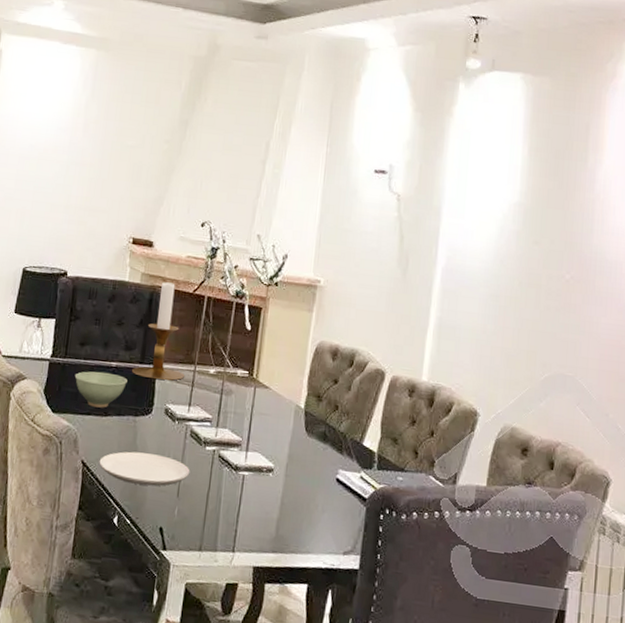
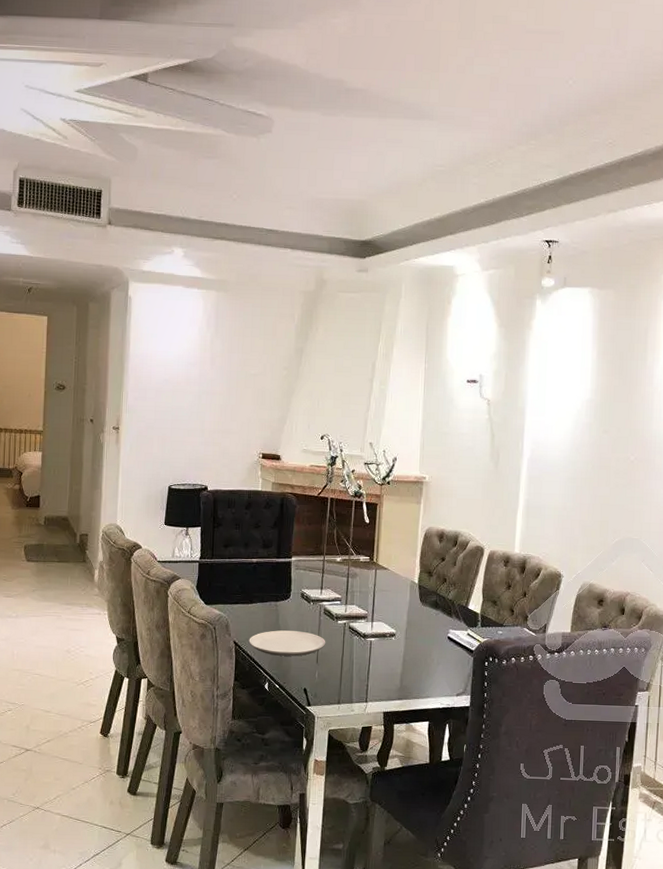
bowl: present [74,371,128,408] -> none [221,567,267,597]
candlestick: present [132,282,185,381] -> none [271,489,316,570]

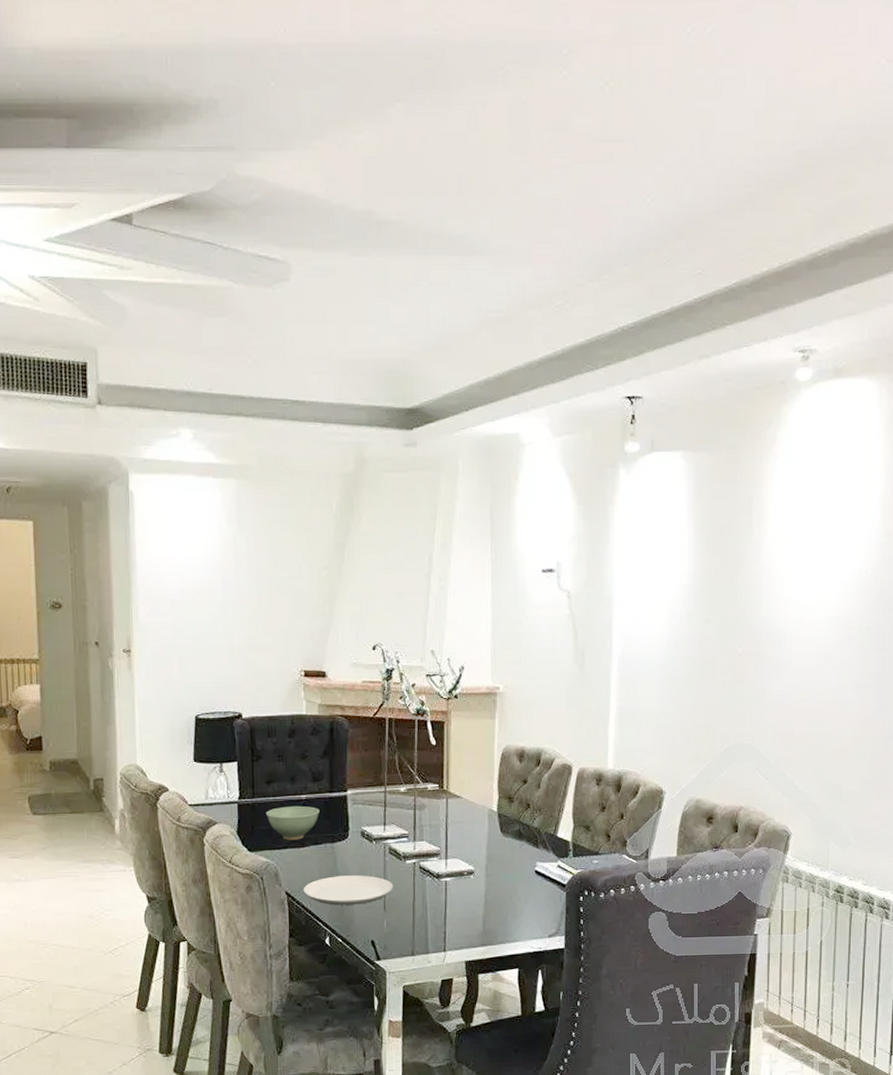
bowl: none [221,567,267,597] -> present [265,805,320,840]

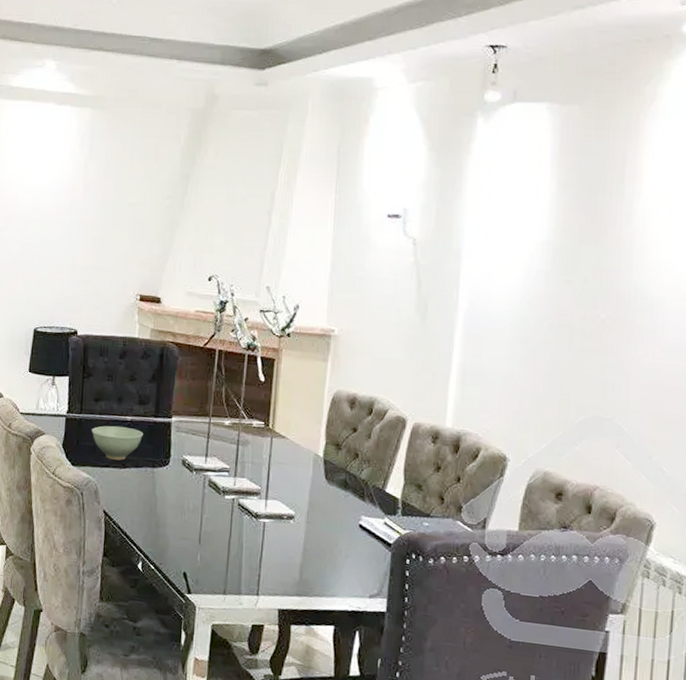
plate: present [303,875,394,905] -> none [120,501,211,534]

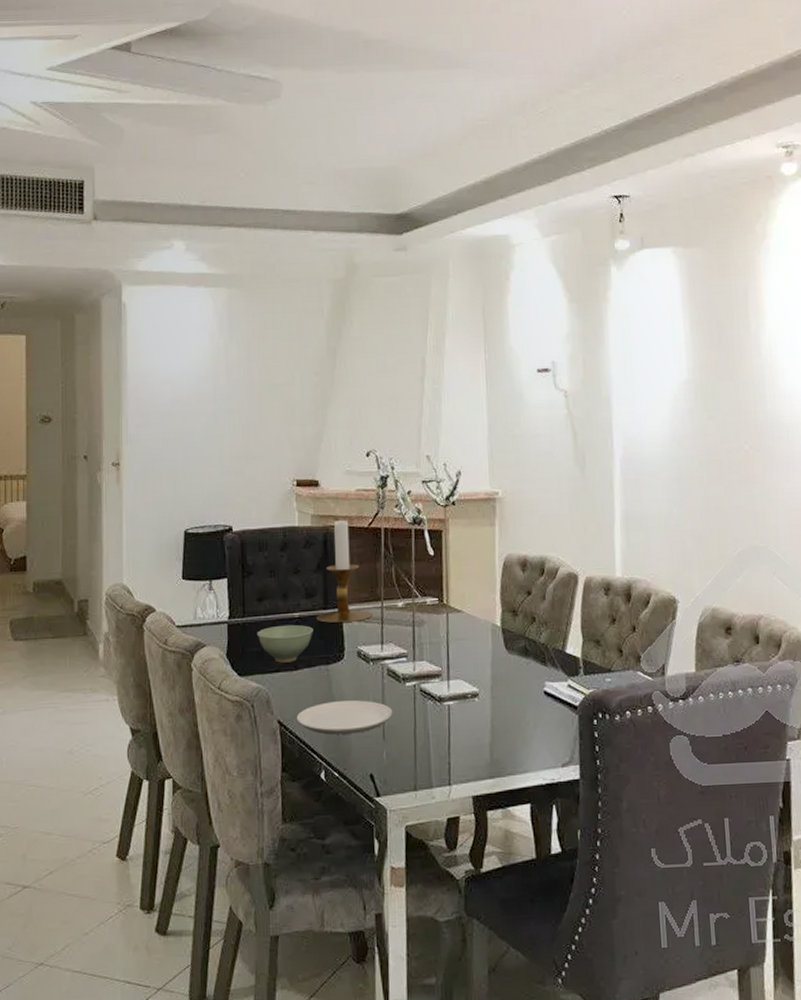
plate: none [120,501,211,534] -> present [296,700,393,735]
candlestick: none [147,337,201,433] -> present [317,520,373,623]

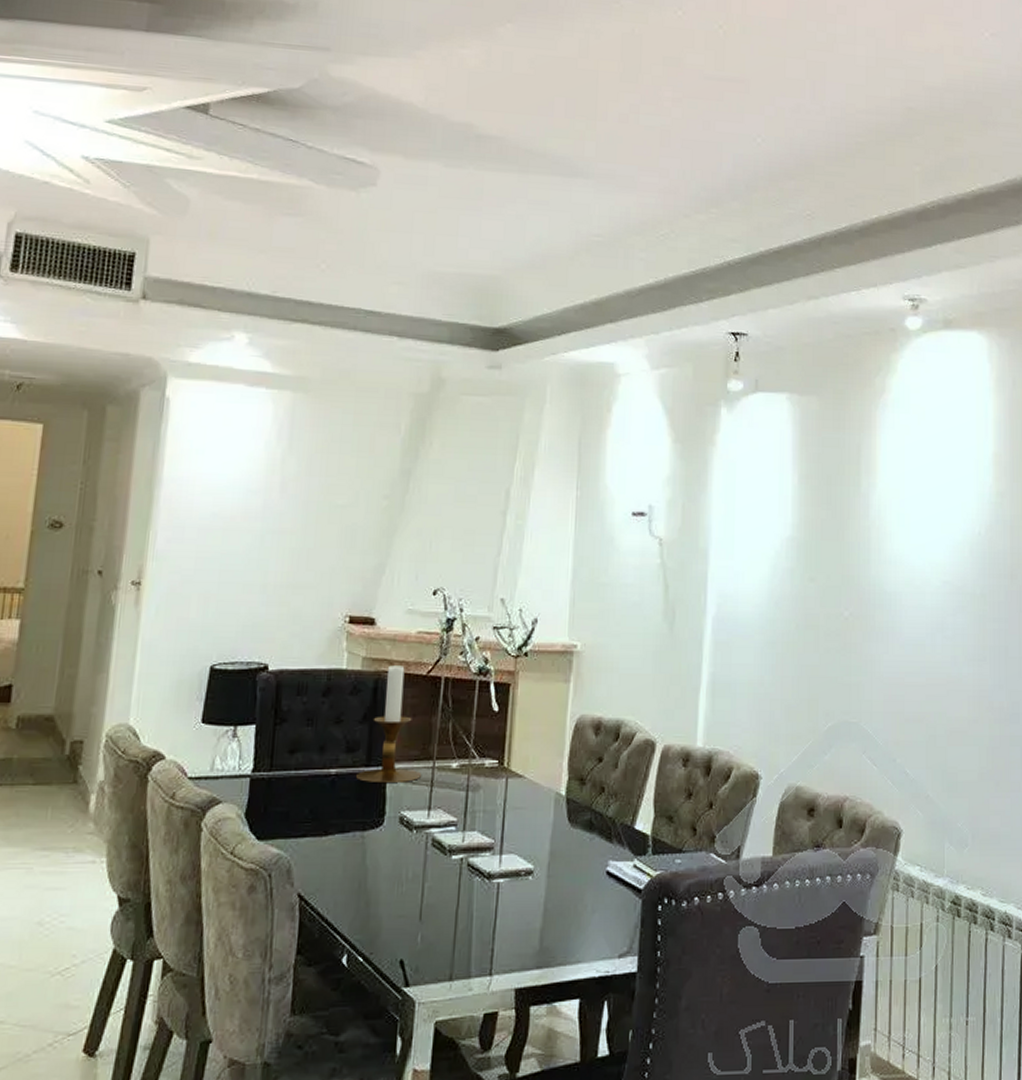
bowl: present [256,624,313,663] -> none [284,782,351,826]
plate: present [296,700,393,735] -> none [320,873,434,913]

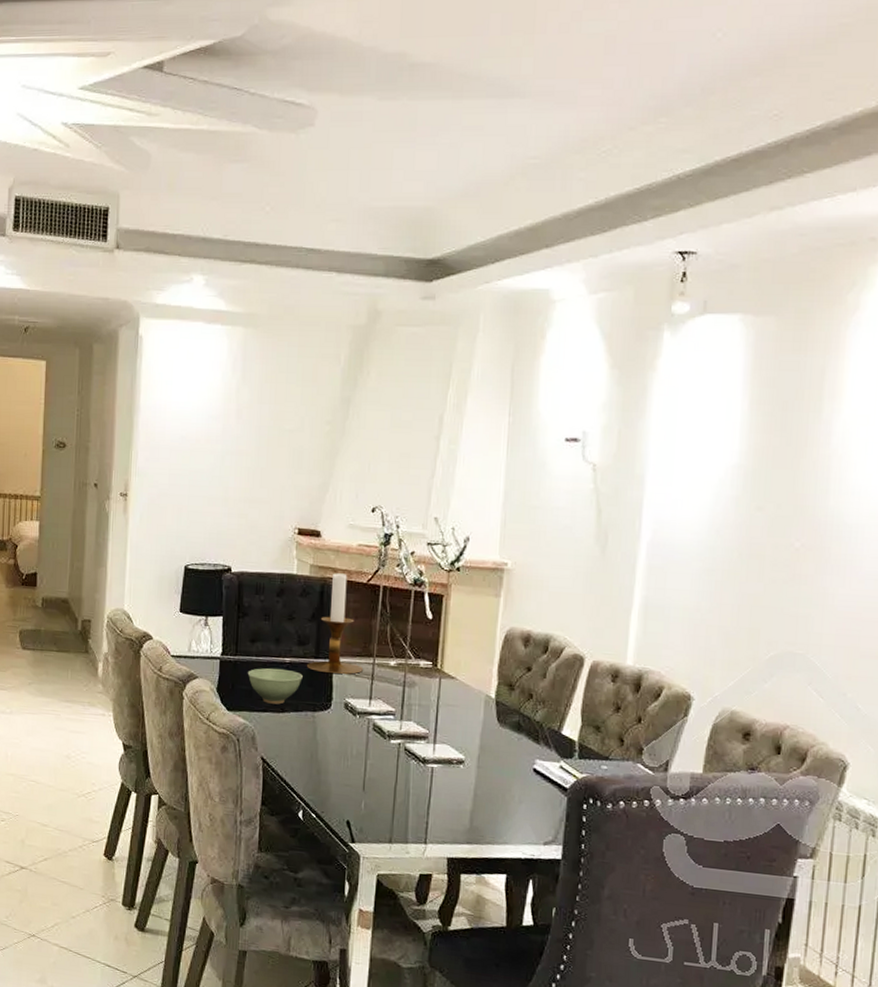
bowl: none [284,782,351,826] -> present [247,668,303,705]

